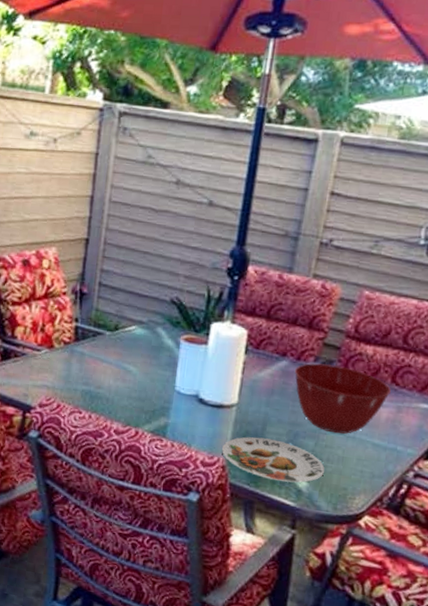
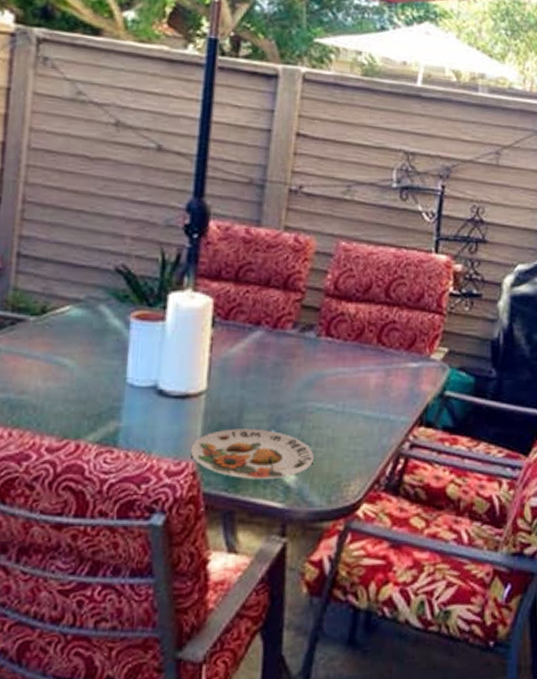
mixing bowl: present [294,363,391,434] -> none [271,330,378,411]

